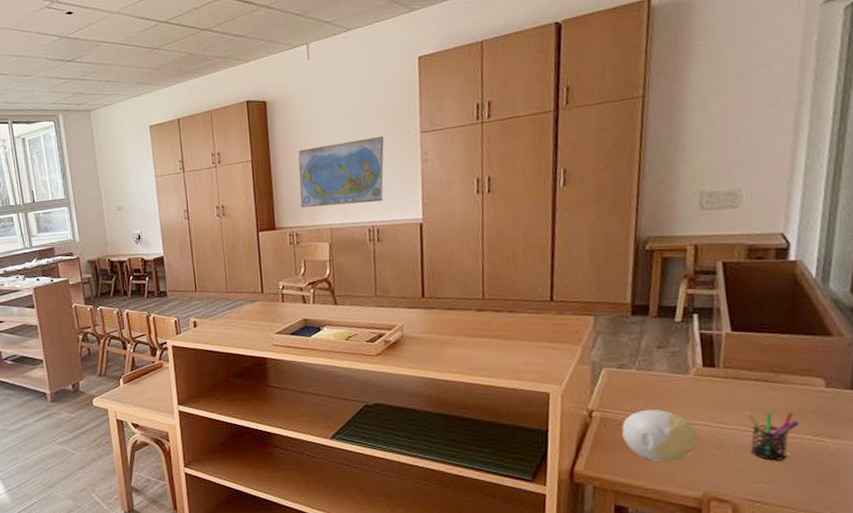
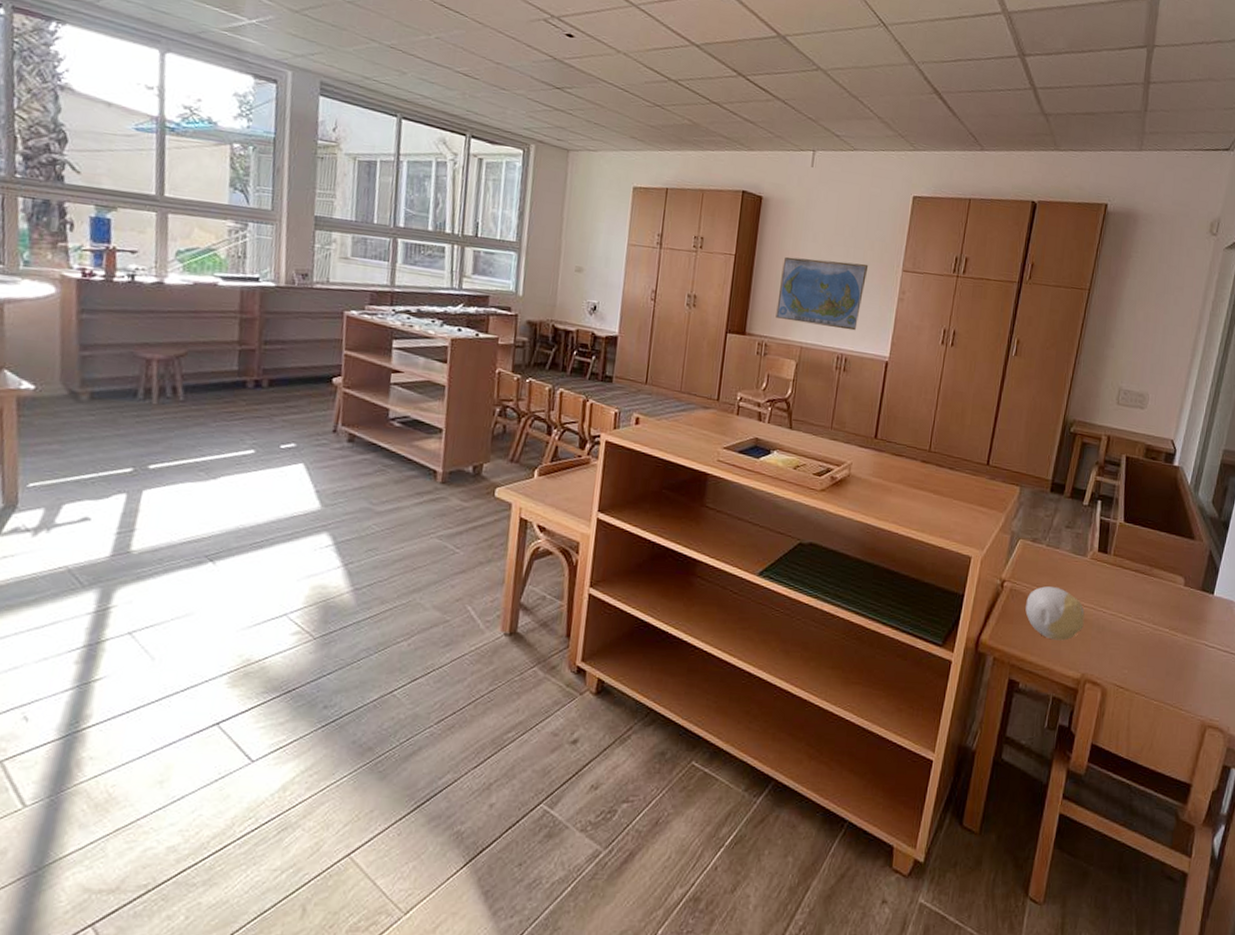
pen holder: present [746,412,799,461] -> none [1123,600,1161,650]

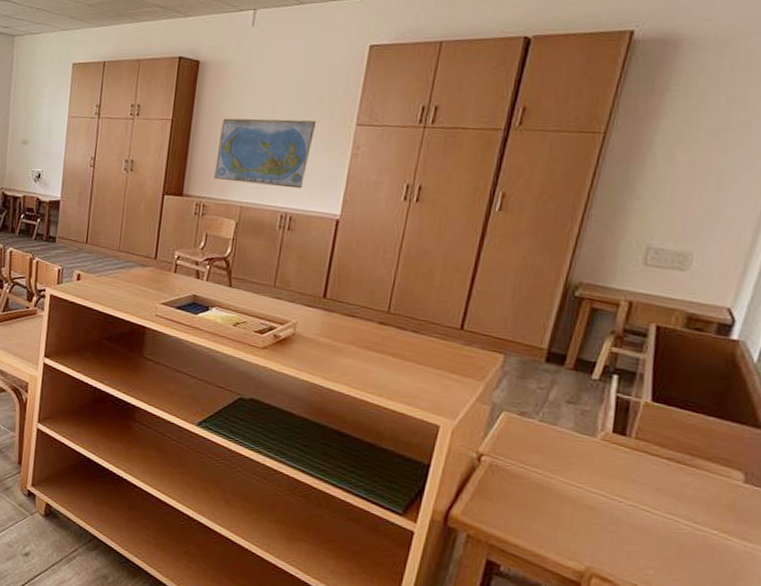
decorative ball: present [1025,586,1085,641] -> none [509,465,592,527]

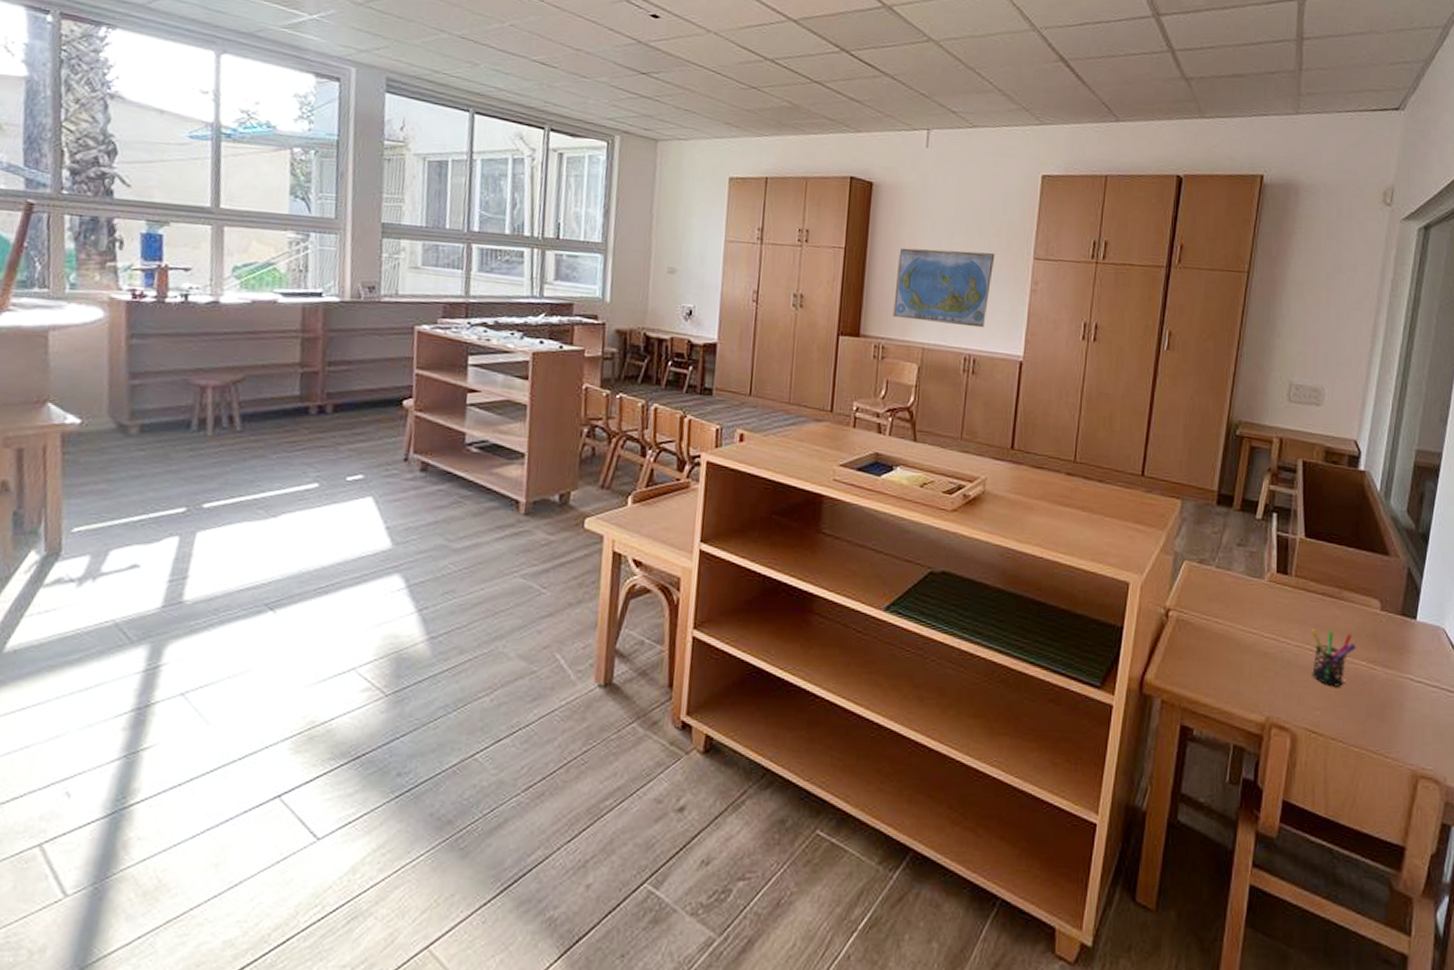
pen holder: none [647,491,707,551] -> present [1311,629,1356,687]

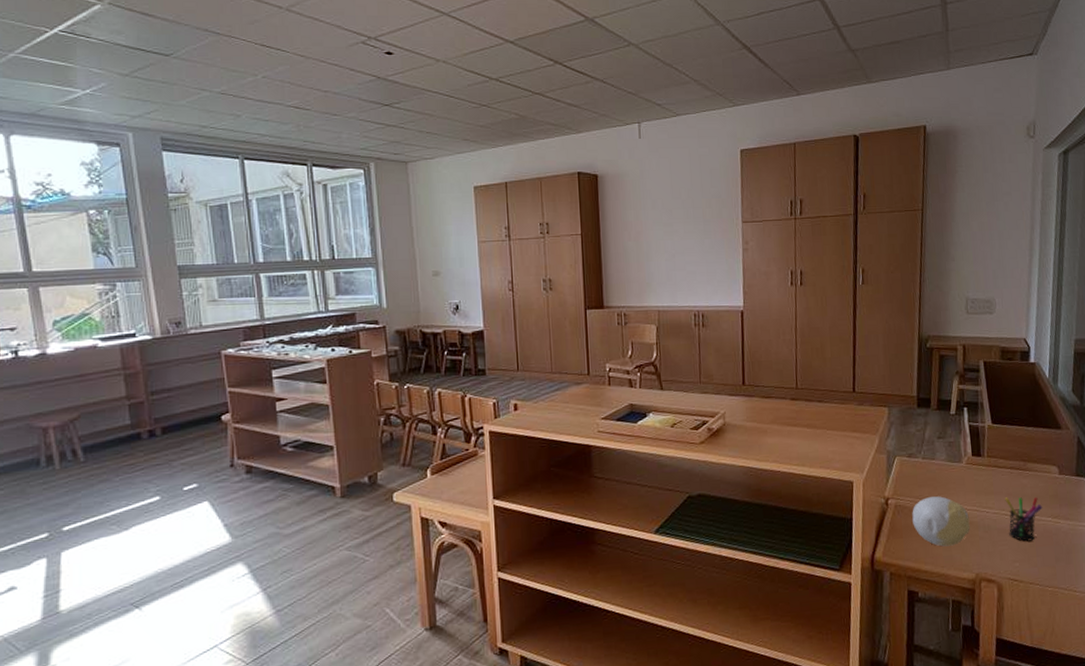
world map: present [893,247,996,328] -> none [628,221,710,288]
decorative ball: none [1196,615,1265,678] -> present [912,496,970,547]

